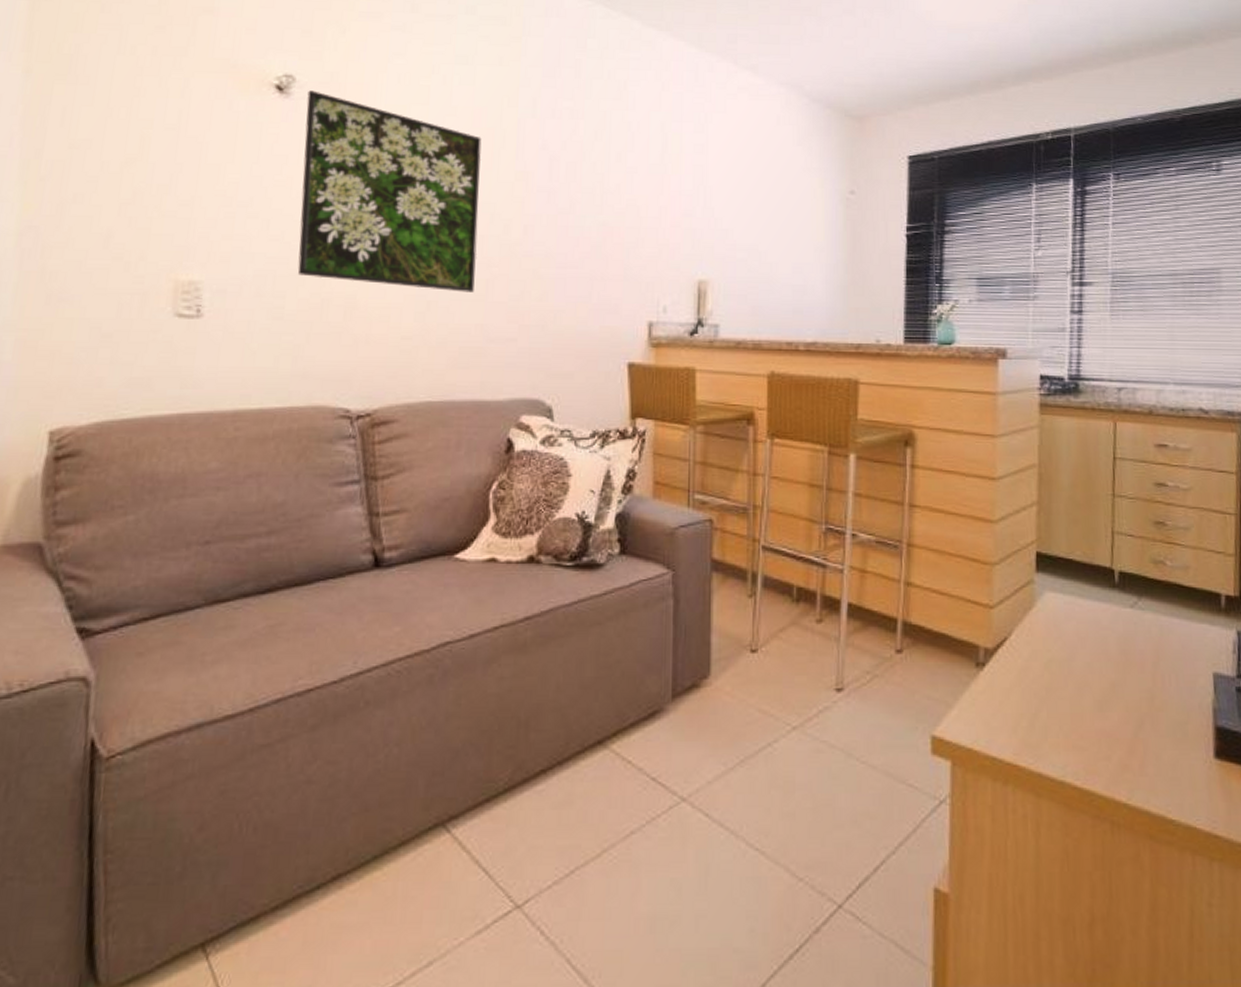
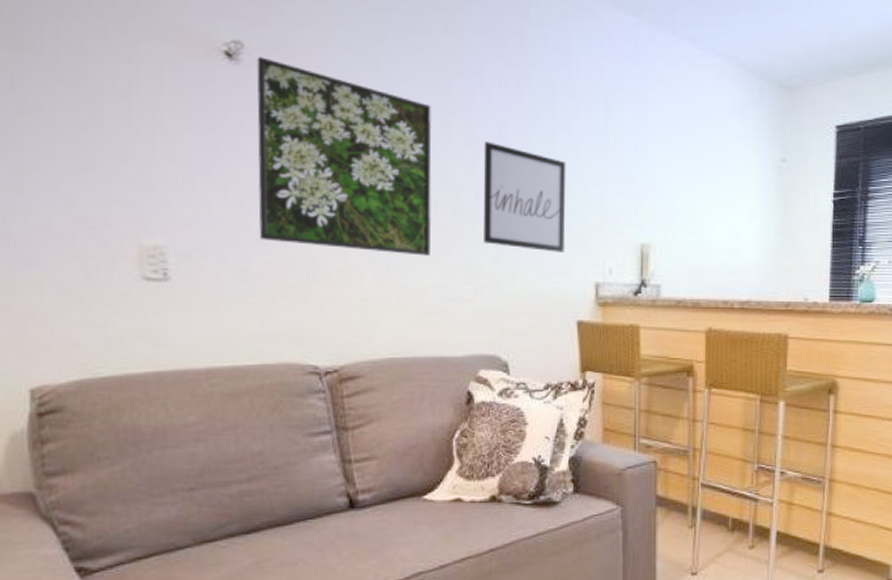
wall art: none [531,174,620,289] -> present [483,141,566,252]

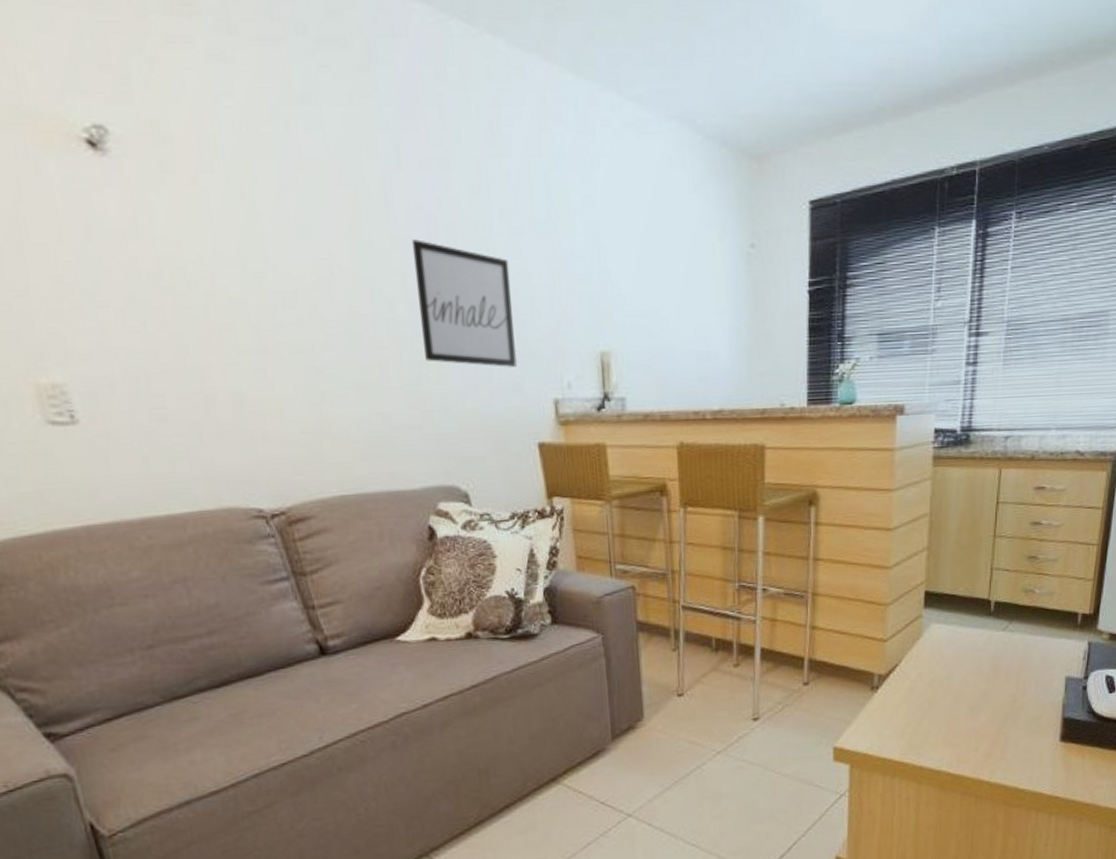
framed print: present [257,57,432,256] -> none [127,145,368,379]

